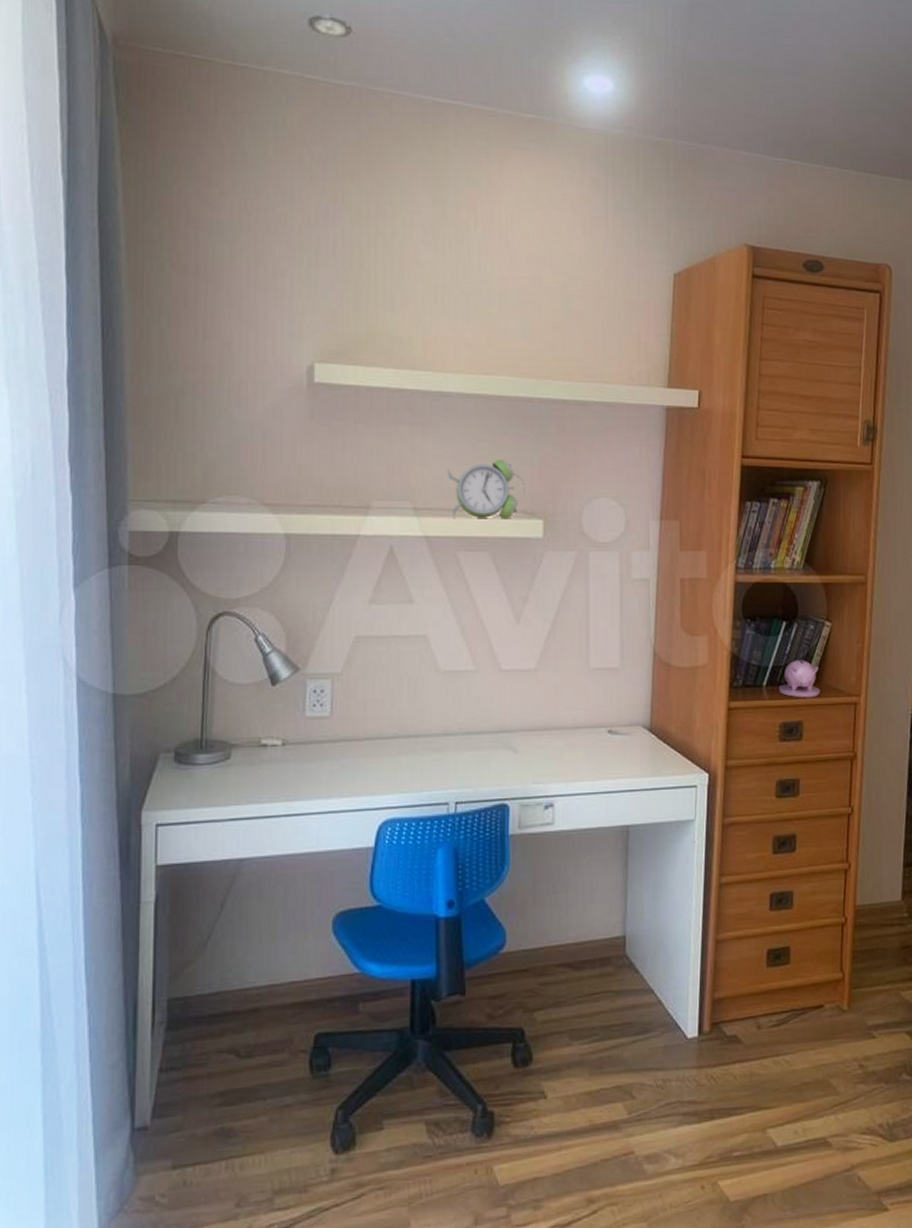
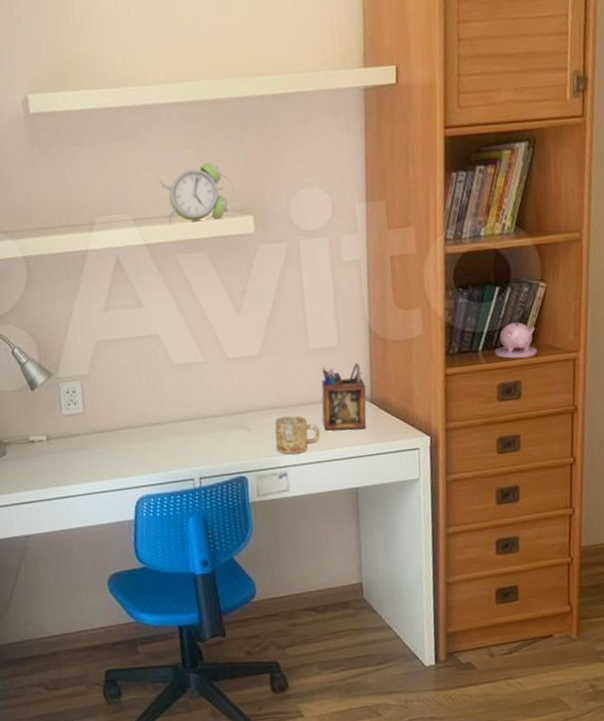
mug: none [544,738,593,783] -> present [275,415,320,455]
desk organizer: none [597,687,646,761] -> present [321,363,367,431]

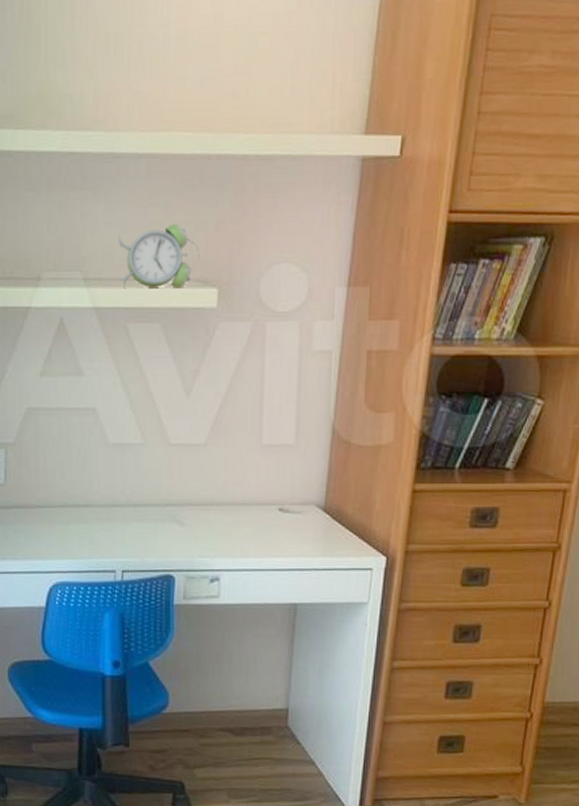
mug: present [275,415,320,455] -> none [211,514,262,558]
desk organizer: present [321,363,367,431] -> none [266,465,321,540]
piggy bank: present [494,322,537,359] -> none [473,441,523,483]

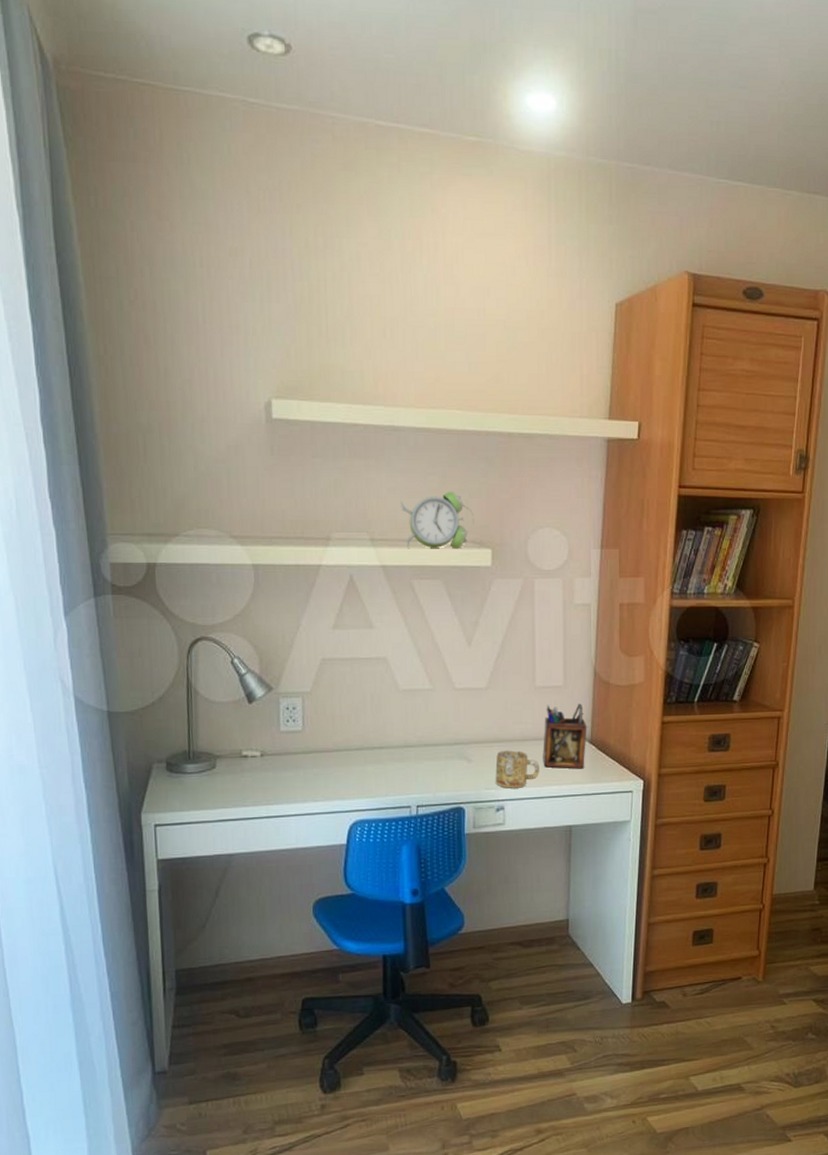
mug: none [211,514,262,558] -> present [495,749,539,788]
desk organizer: none [266,465,321,540] -> present [543,704,587,769]

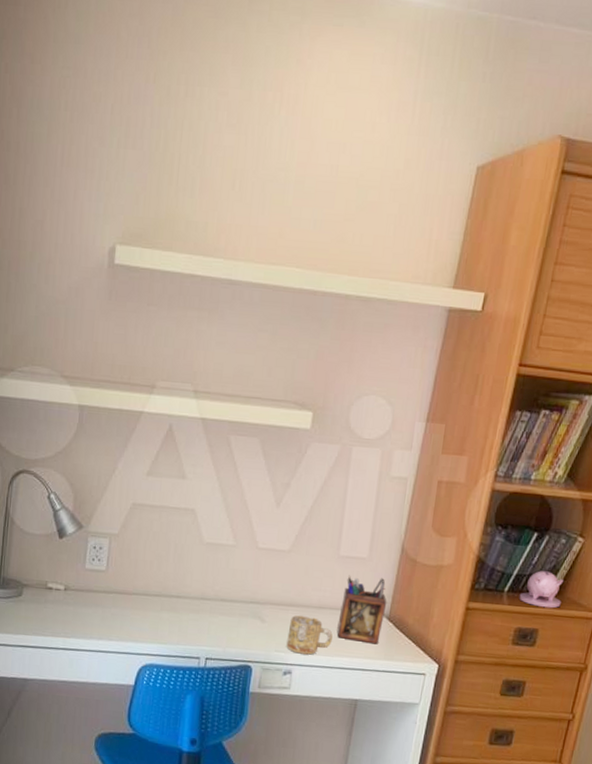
alarm clock: present [401,491,474,549] -> none [227,349,300,409]
piggy bank: none [708,678,747,713] -> present [519,570,563,609]

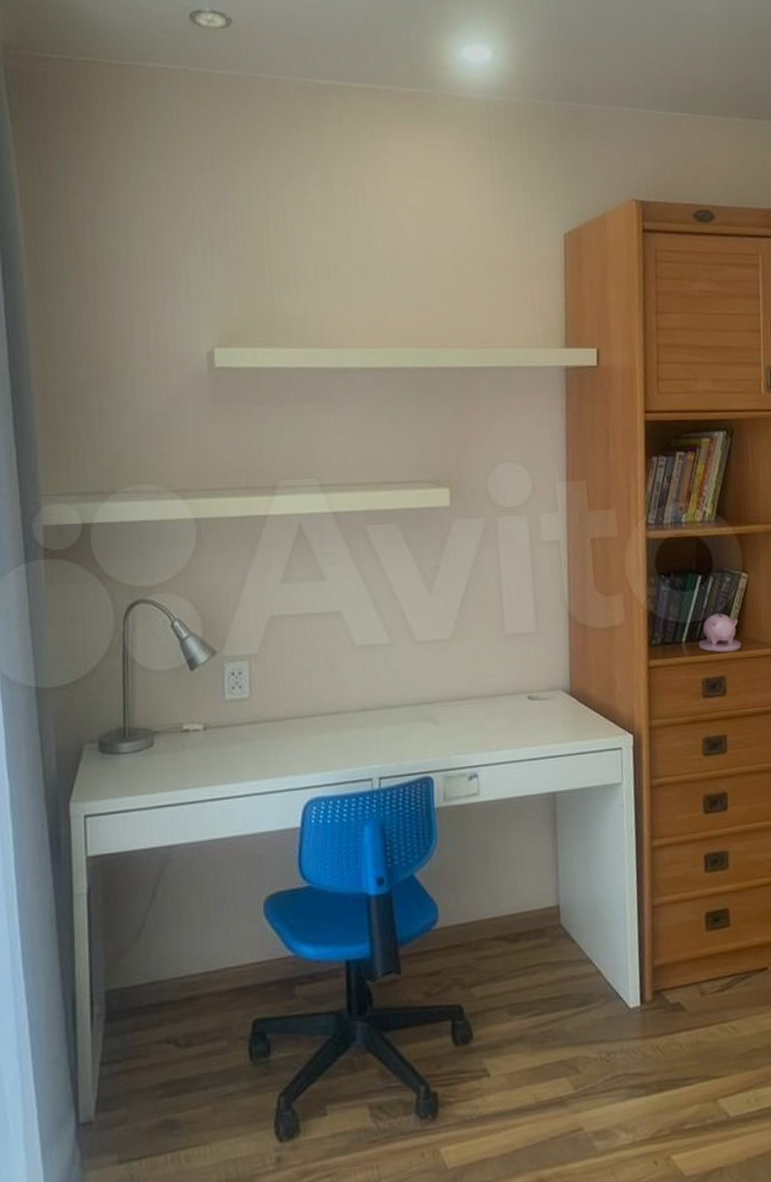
mug: present [286,615,333,655] -> none [465,707,515,752]
desk organizer: present [337,575,387,645] -> none [517,651,566,726]

